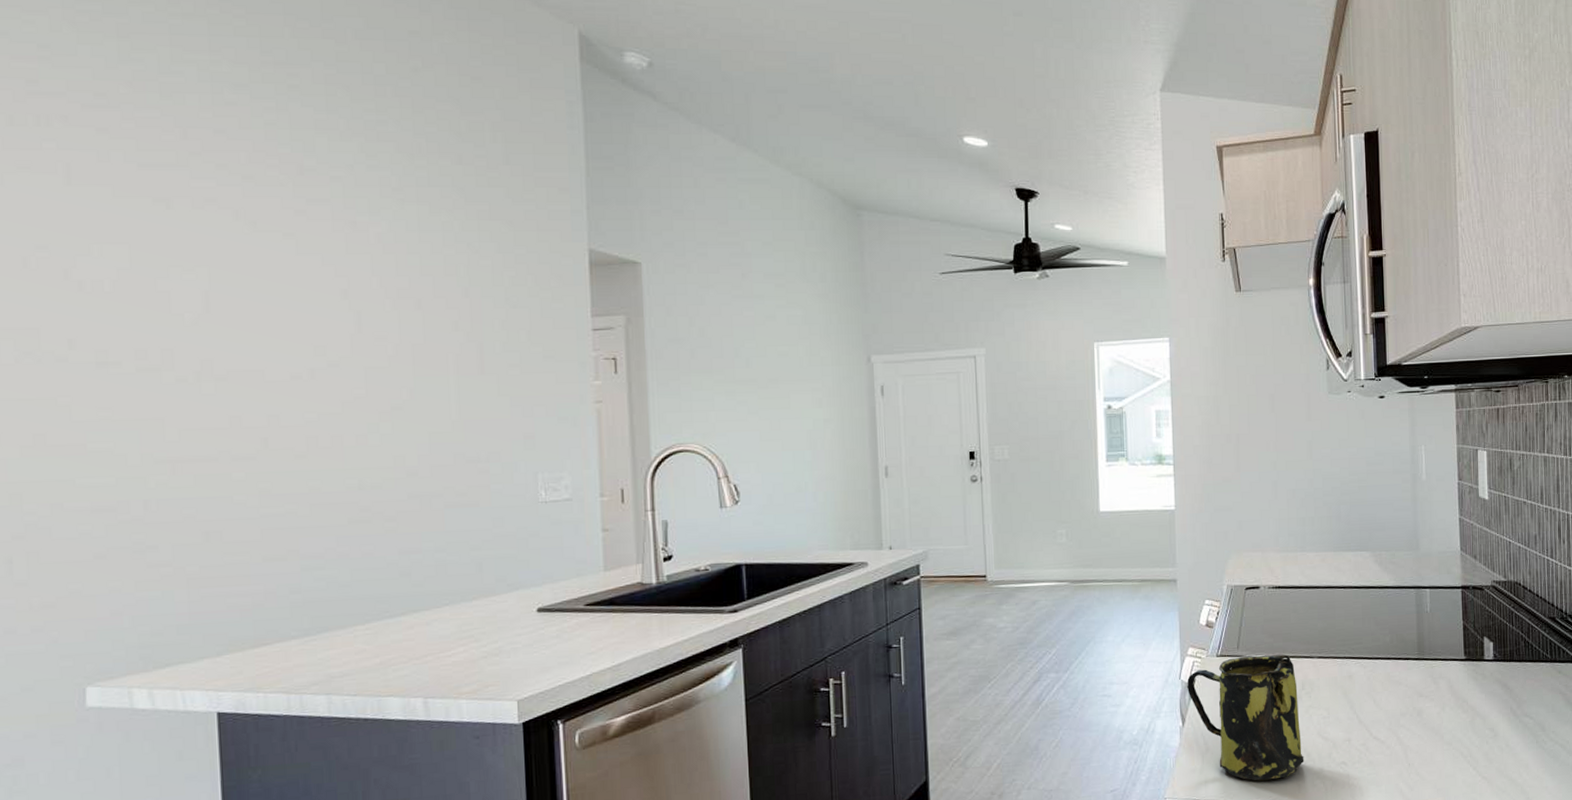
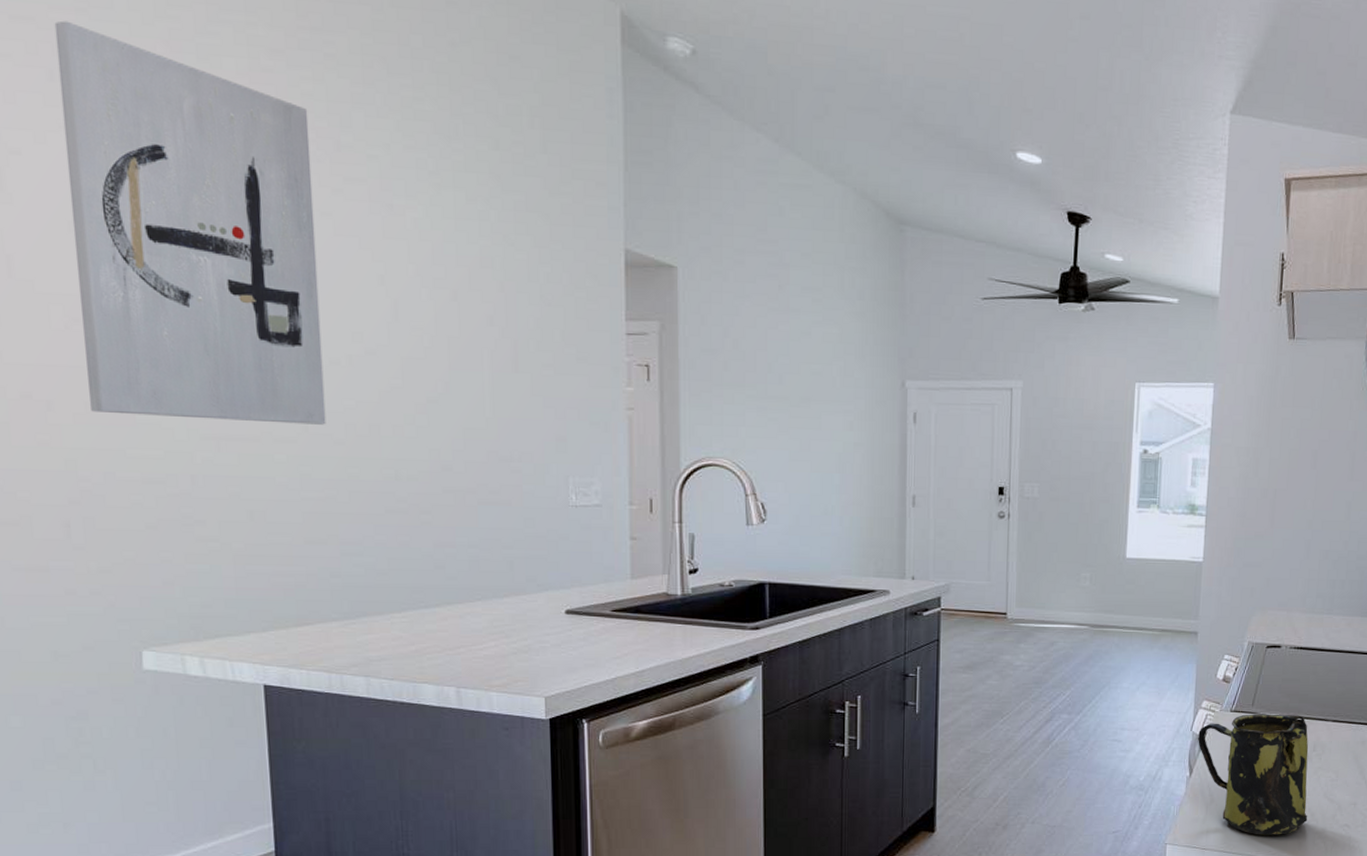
wall art: none [16,69,287,444] -> present [54,20,326,425]

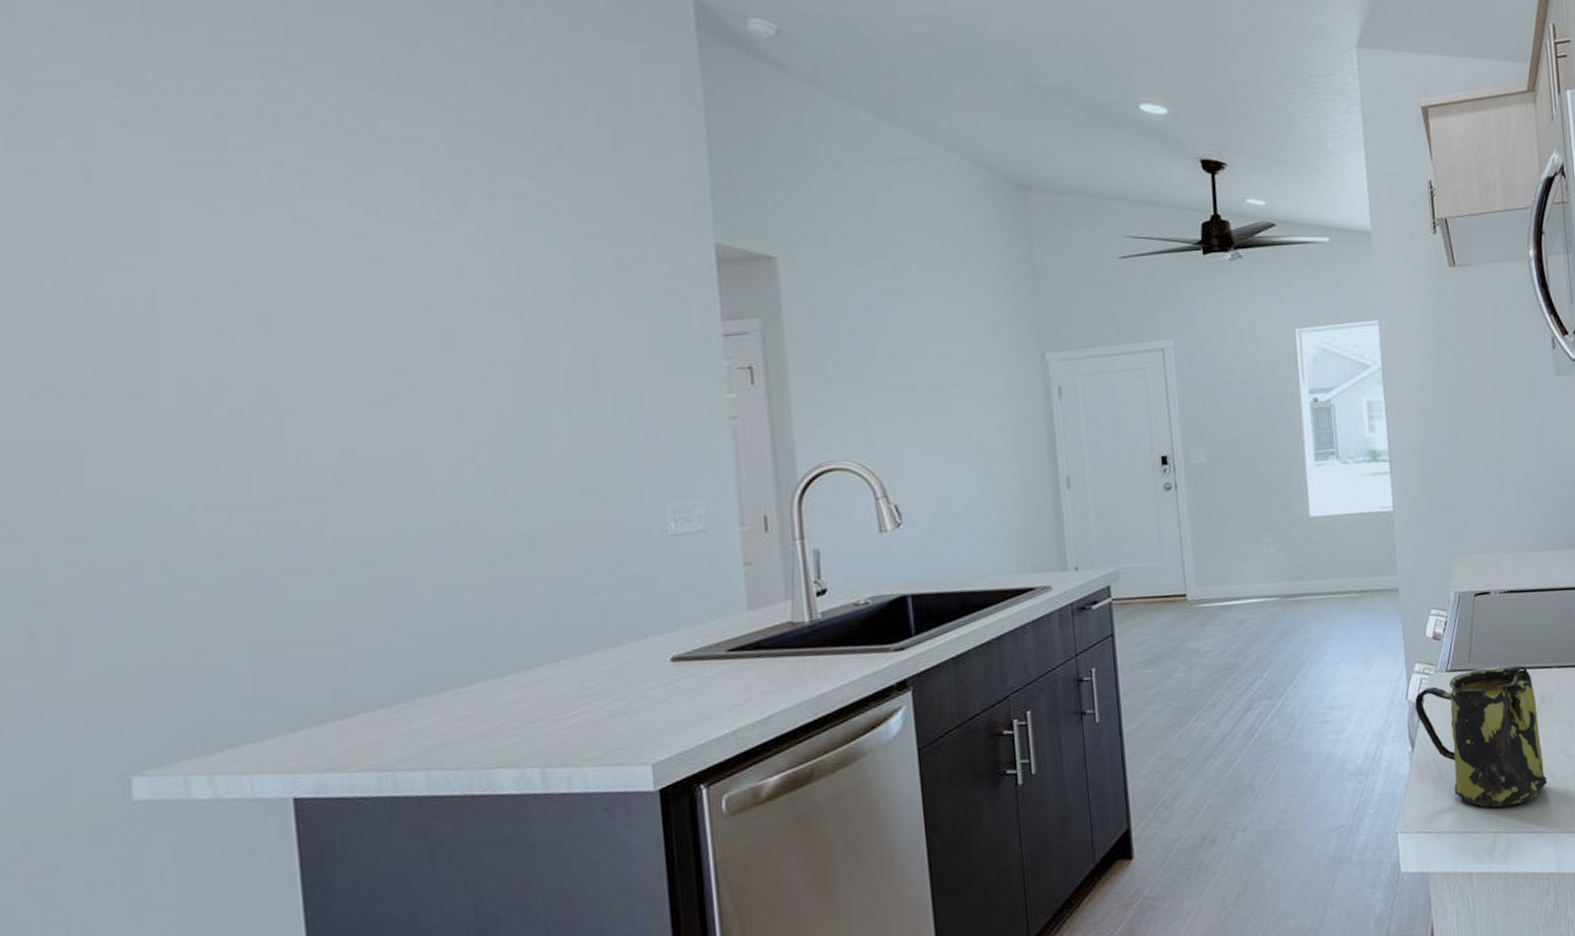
wall art: present [54,20,326,425] -> none [19,55,366,494]

